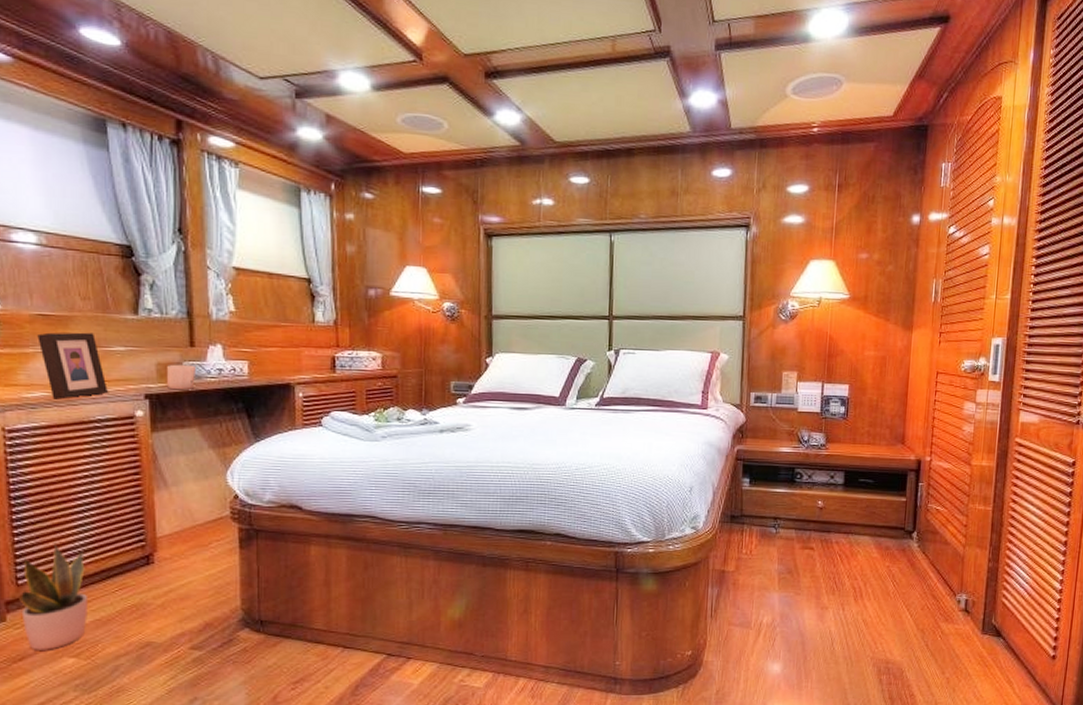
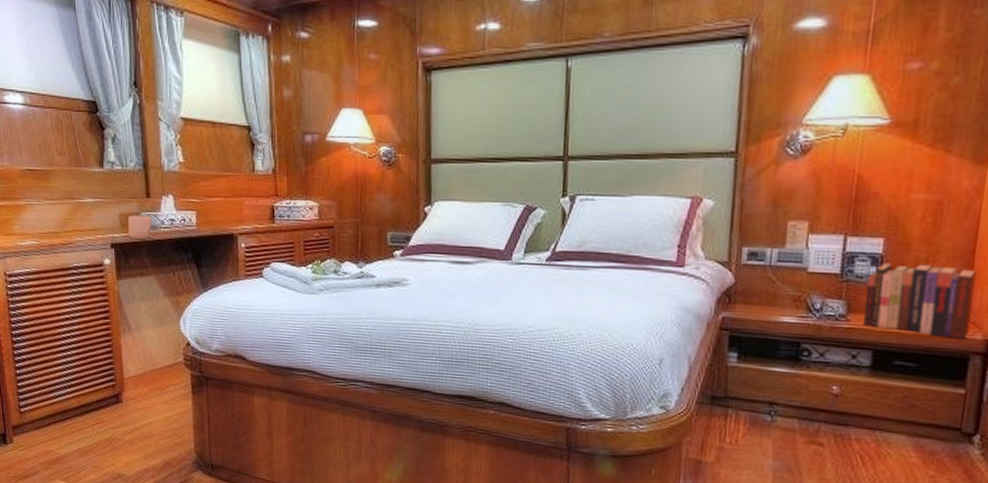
potted plant: present [19,542,89,650] -> none [22,376,73,472]
picture frame: present [37,332,108,401] -> none [27,185,82,249]
books: none [838,404,909,461] -> present [864,263,977,341]

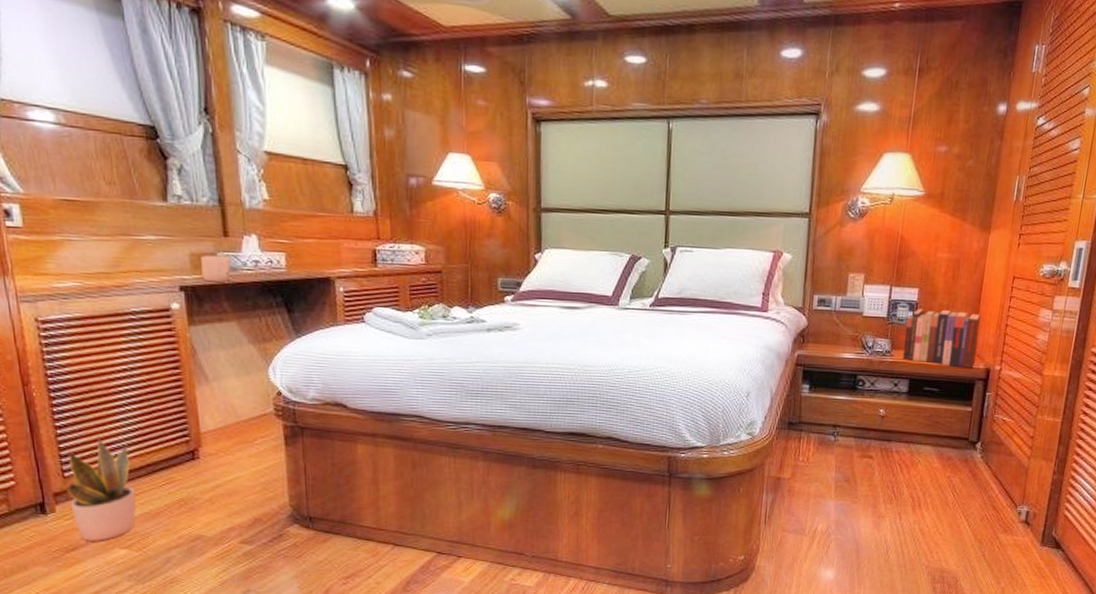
potted plant: none [22,376,73,472] -> present [67,435,137,541]

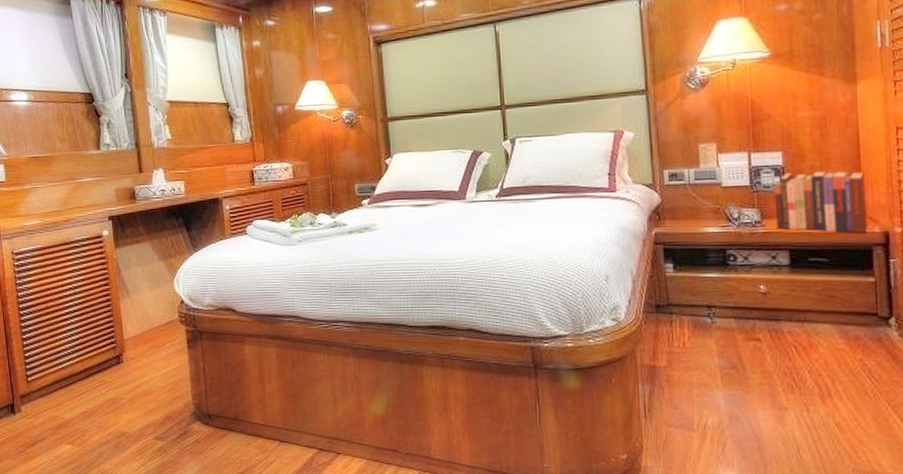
potted plant: present [67,435,137,541] -> none [29,345,78,437]
mug: present [200,254,231,283] -> none [123,188,145,211]

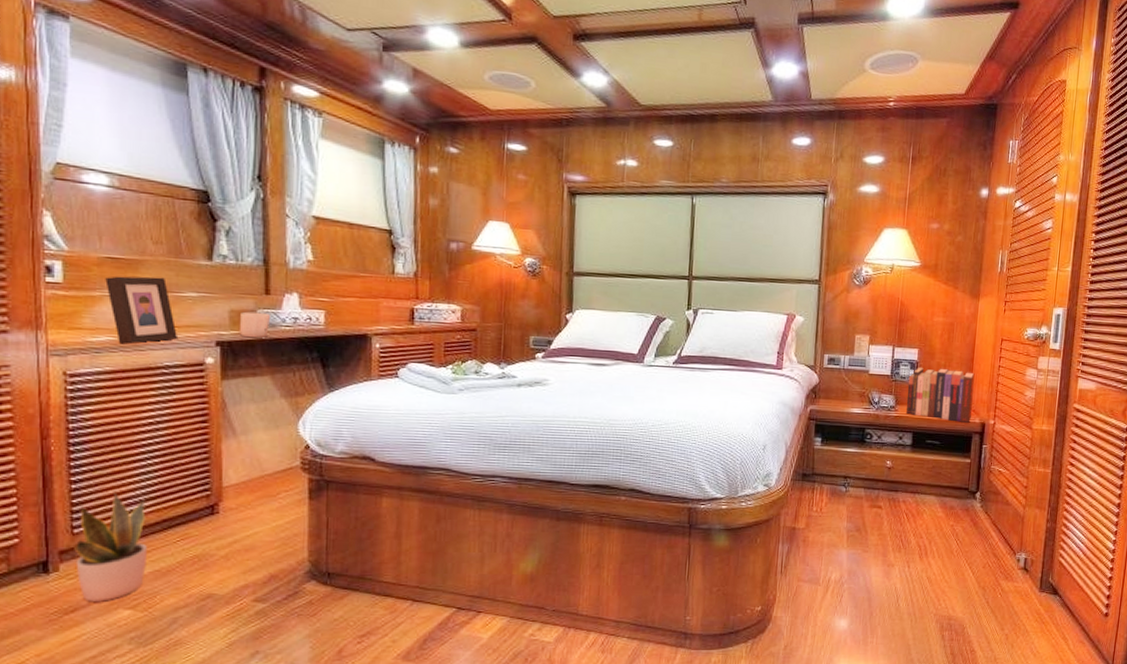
potted plant: none [29,345,78,437] -> present [74,490,148,602]
picture frame: none [31,168,82,227] -> present [105,276,177,346]
mug: none [123,188,145,211] -> present [239,311,270,339]

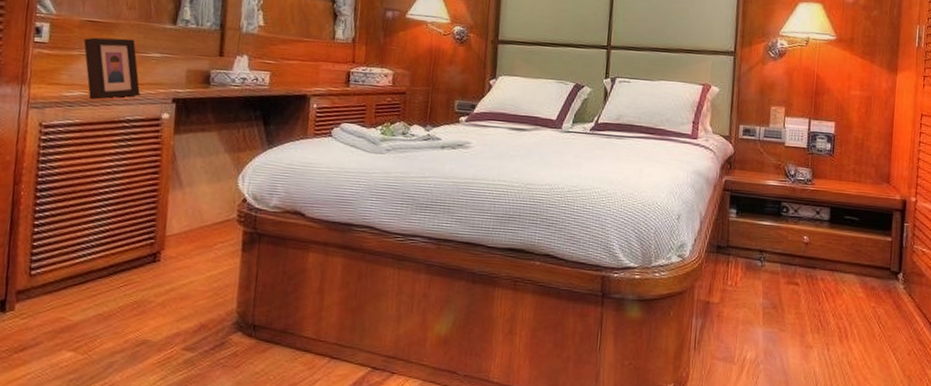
potted plant: present [74,490,148,602] -> none [29,234,96,342]
mug: present [239,311,270,339] -> none [193,71,222,97]
books: present [906,368,975,424] -> none [824,141,894,200]

